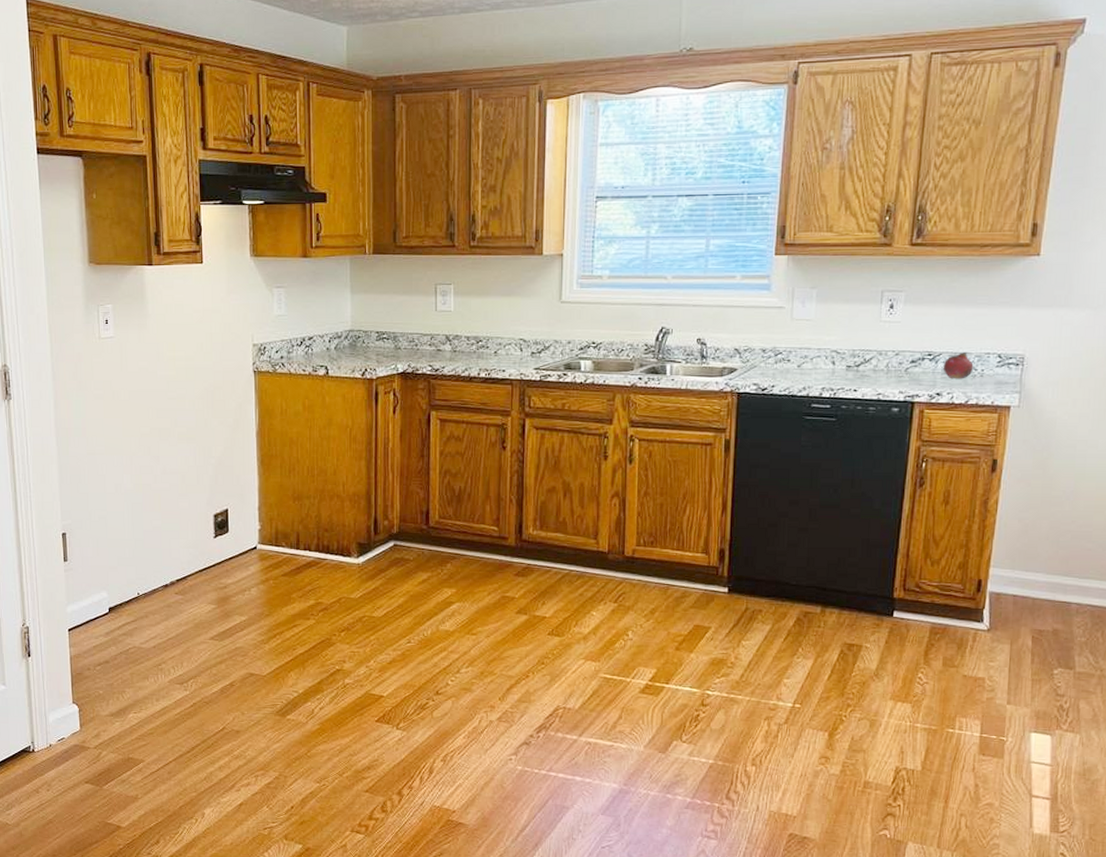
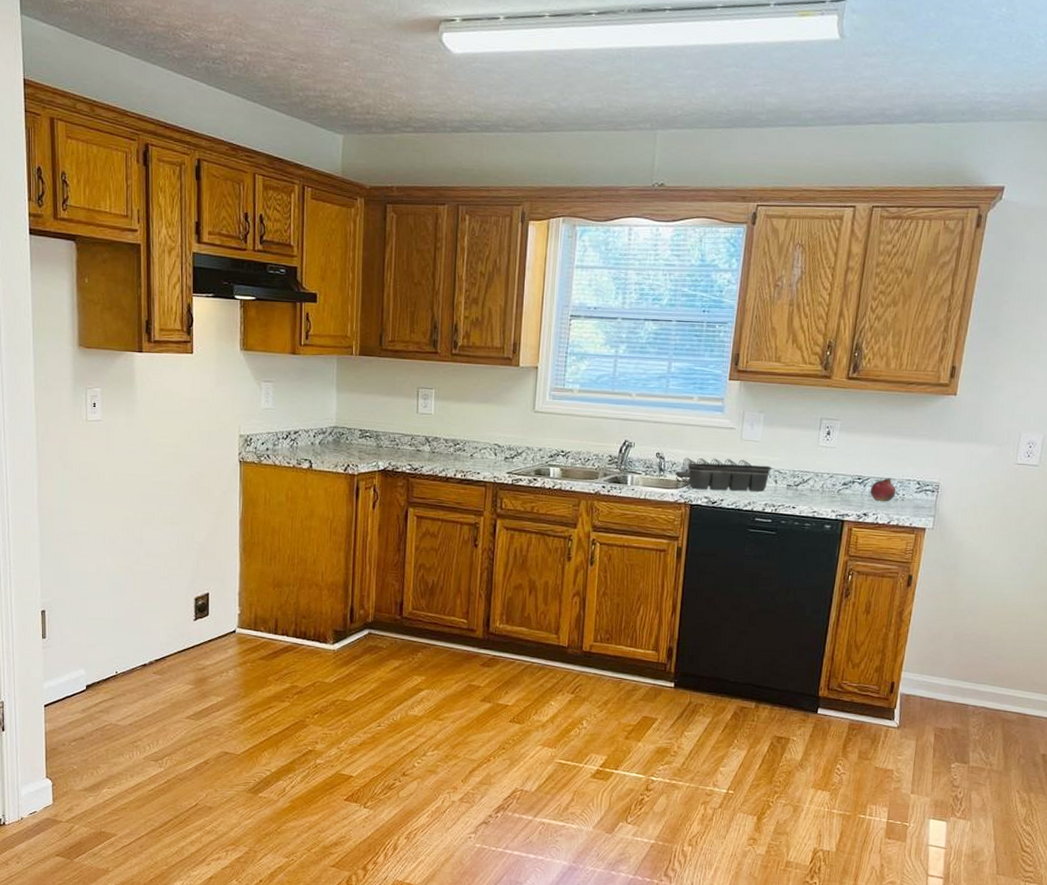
dish rack: none [718,341,829,376] -> present [674,457,772,493]

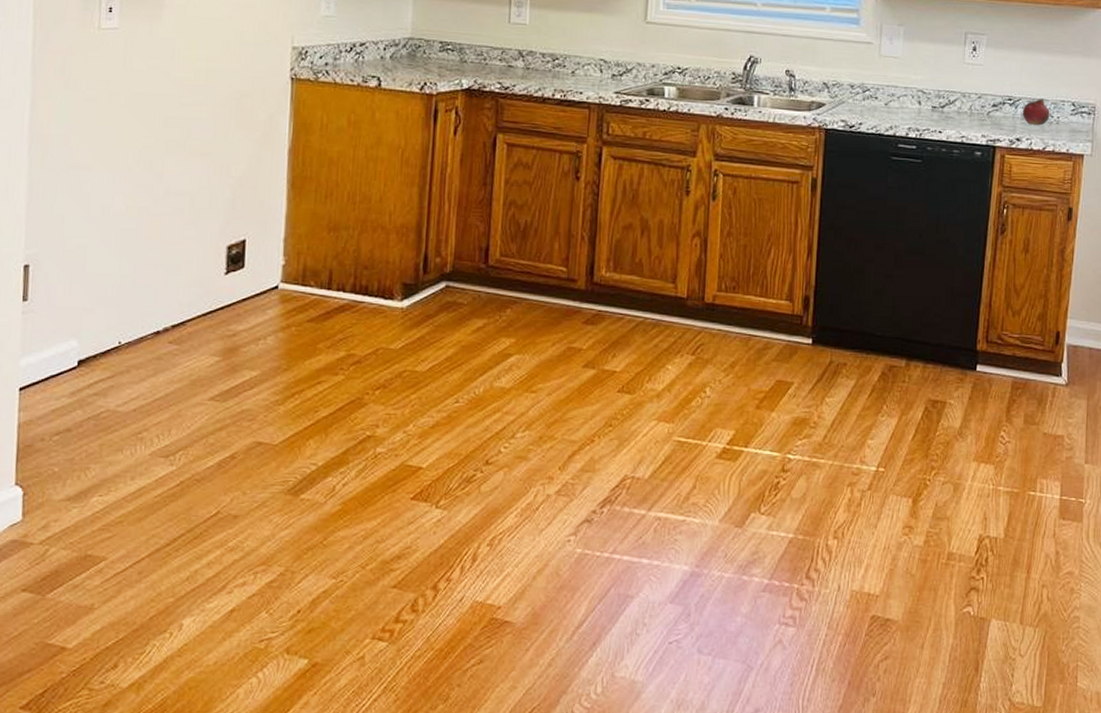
dish rack: present [674,457,772,493] -> none [806,75,915,115]

